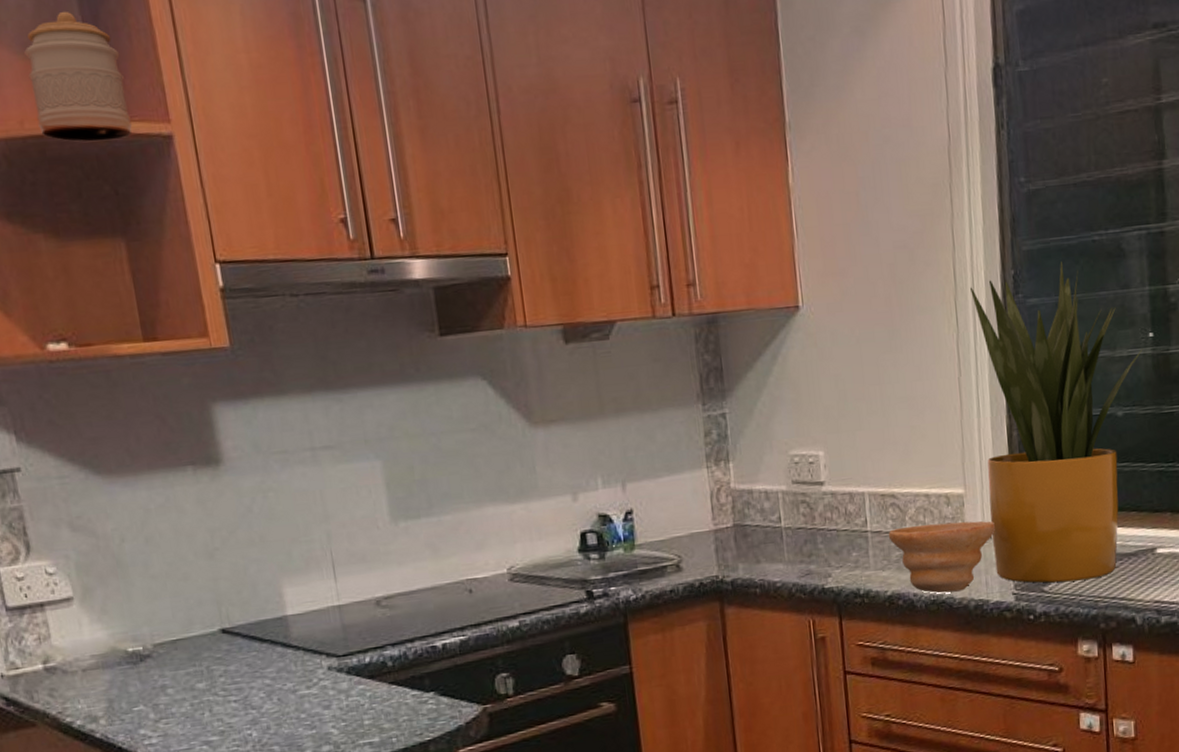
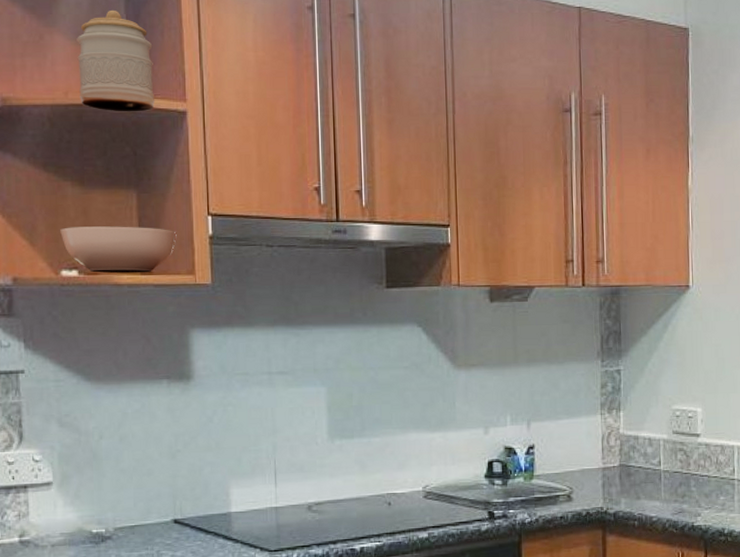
bowl: none [37,283,181,344] -> present [59,226,177,274]

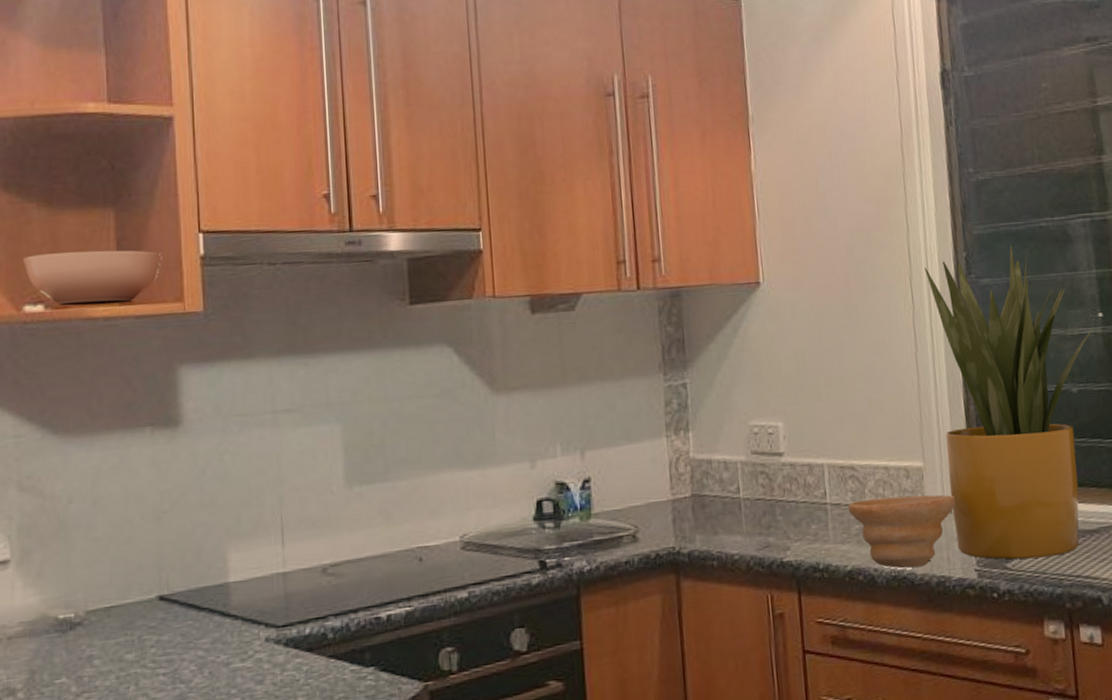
jar: present [77,9,156,112] -> none [45,8,137,122]

